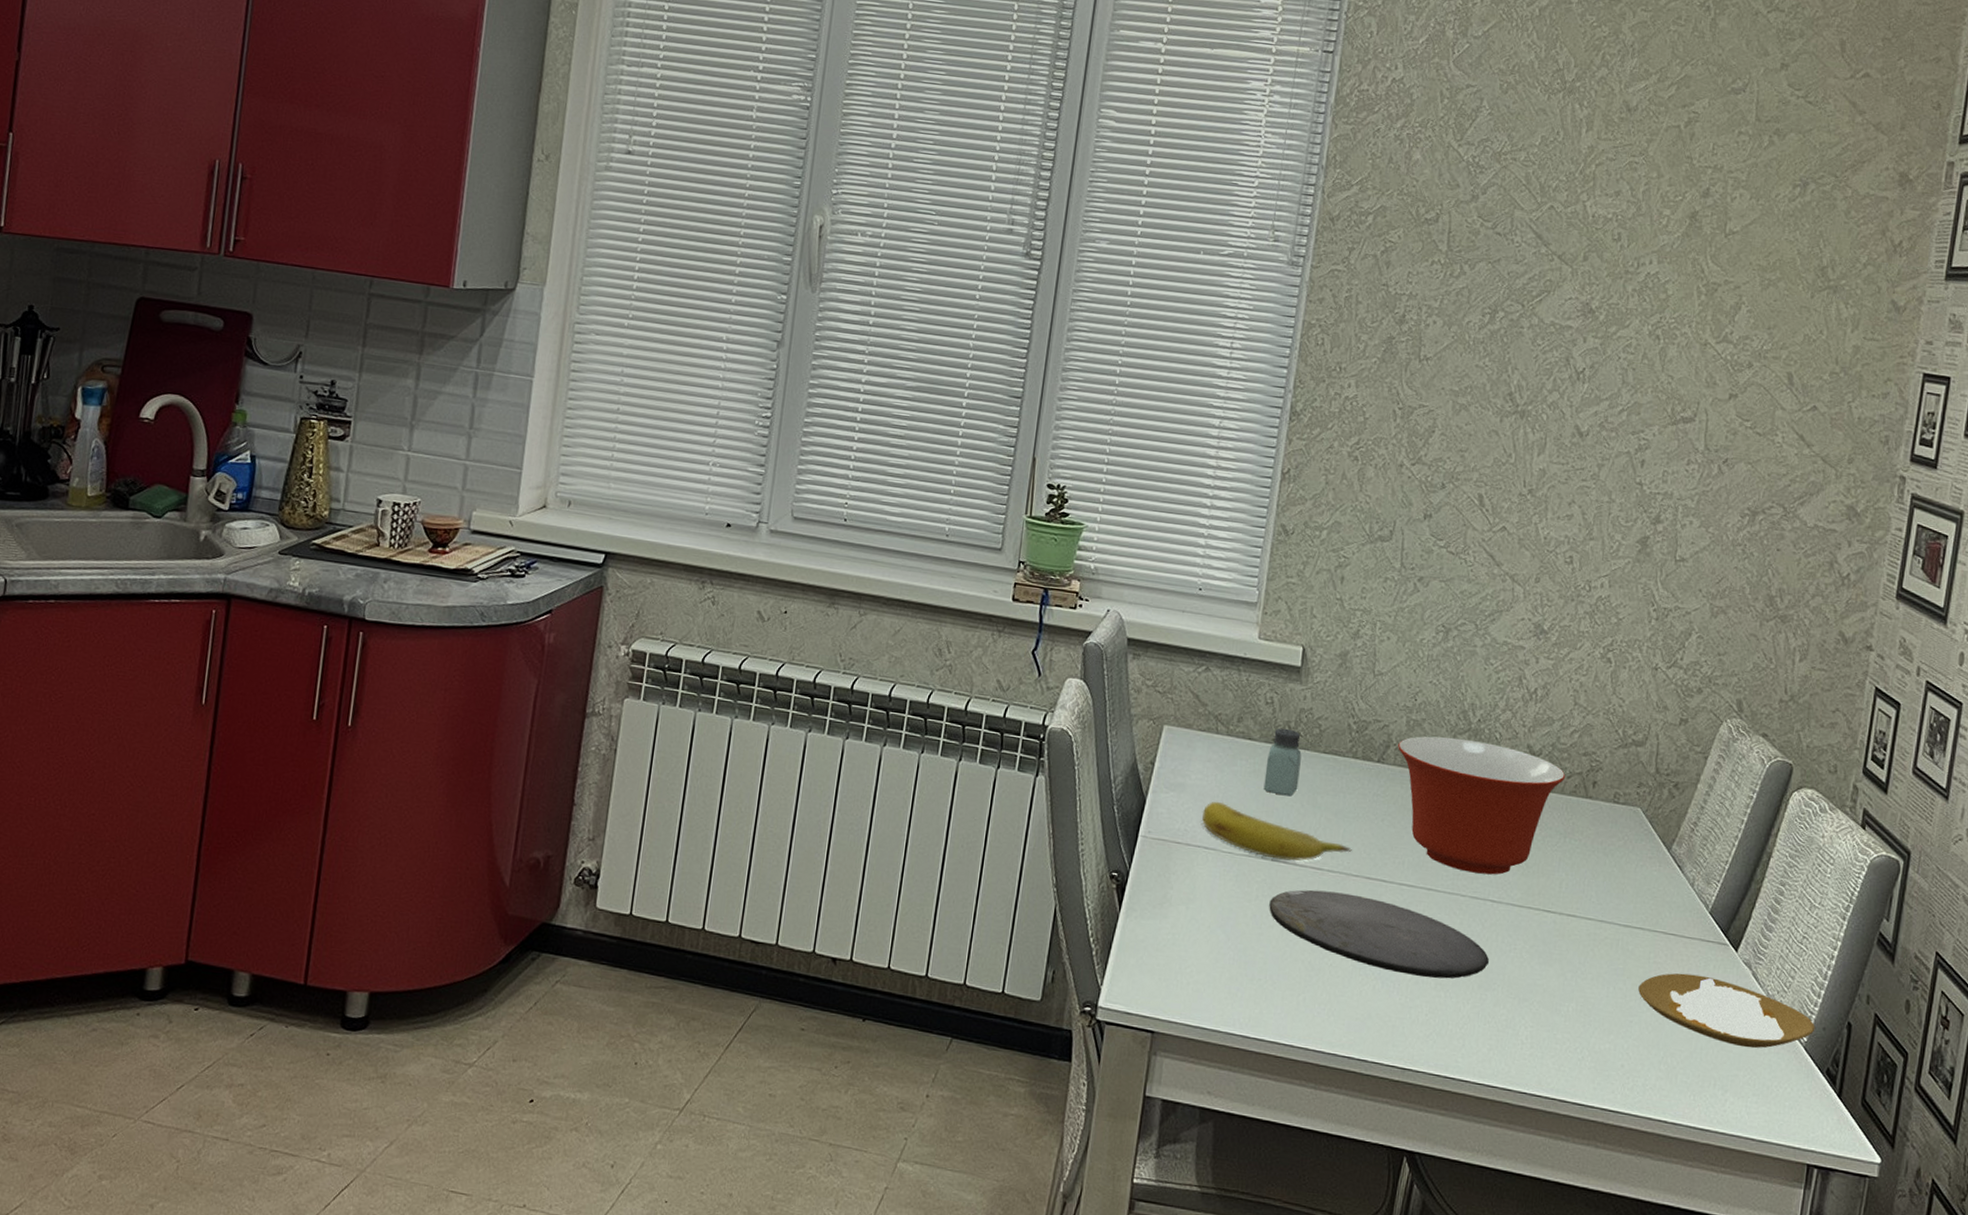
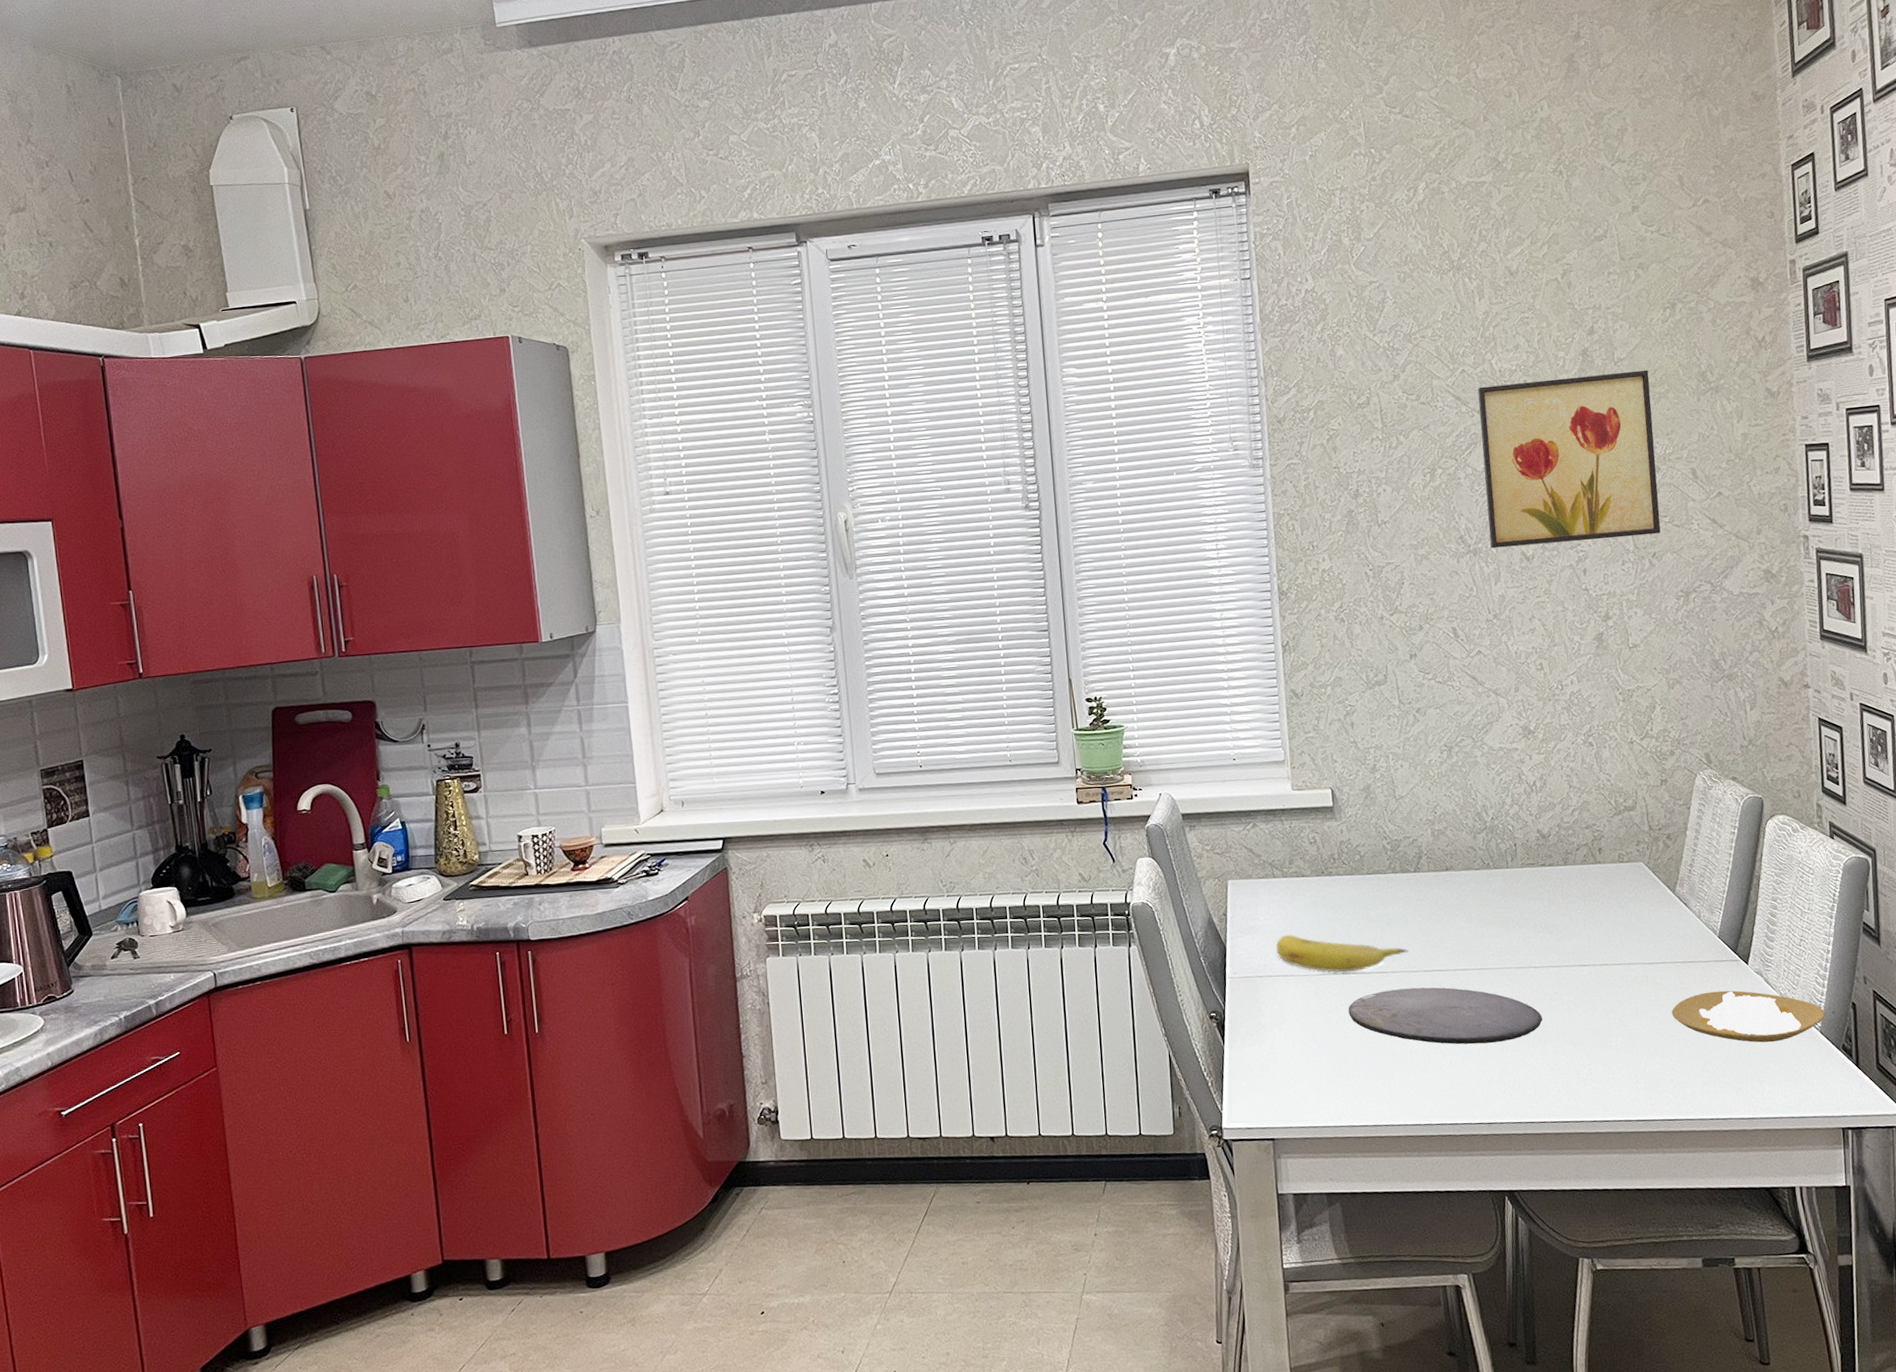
saltshaker: present [1263,728,1302,797] -> none [1320,860,1352,918]
mixing bowl: present [1398,736,1566,875] -> none [1428,835,1575,948]
wall art: none [1541,229,1762,439] -> present [1477,369,1661,549]

